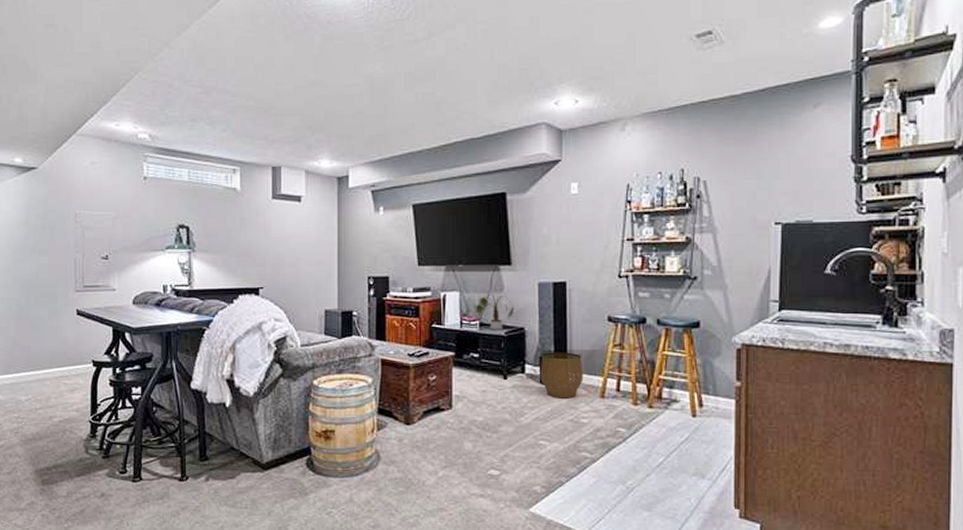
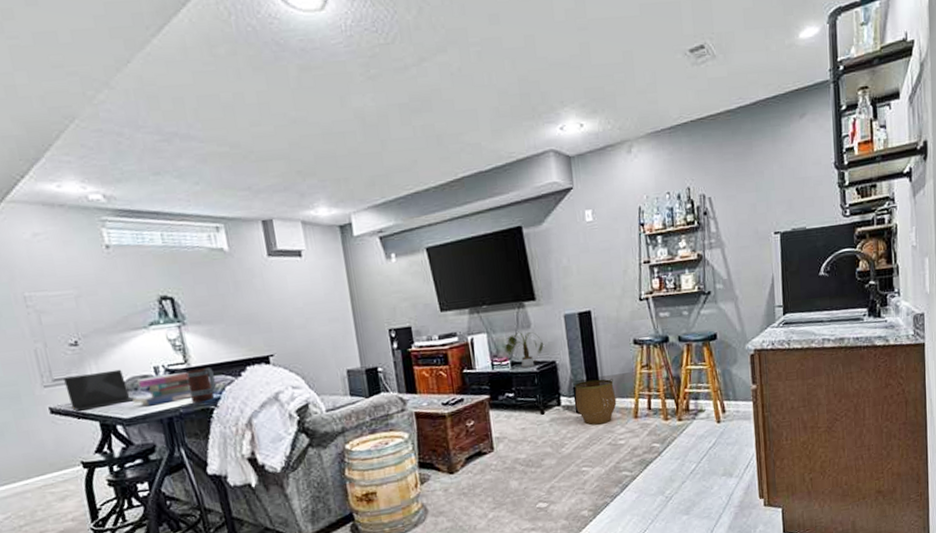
laptop: none [92,284,145,316] -> present [63,369,137,411]
books: none [142,292,190,319] -> present [132,371,192,406]
beer mug: none [188,291,211,322] -> present [187,367,216,403]

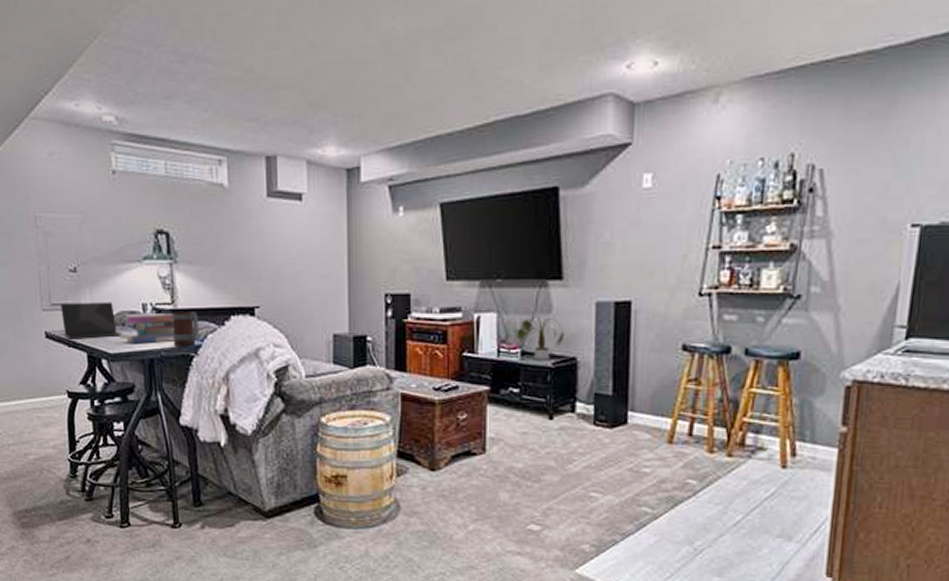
basket: present [574,378,617,425] -> none [594,387,648,444]

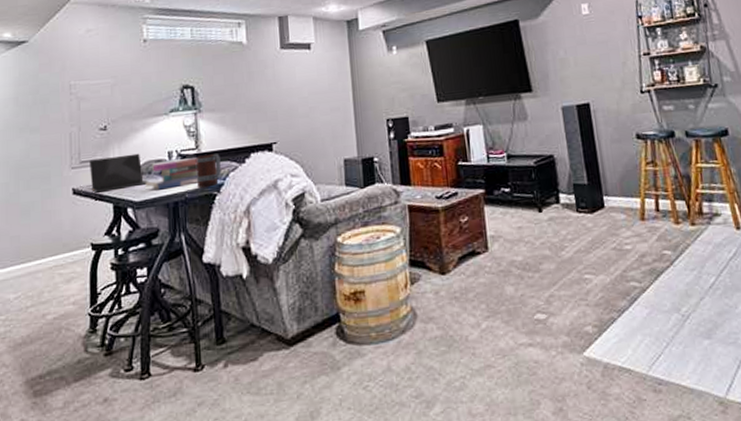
plant: present [506,315,564,361] -> none [494,123,541,162]

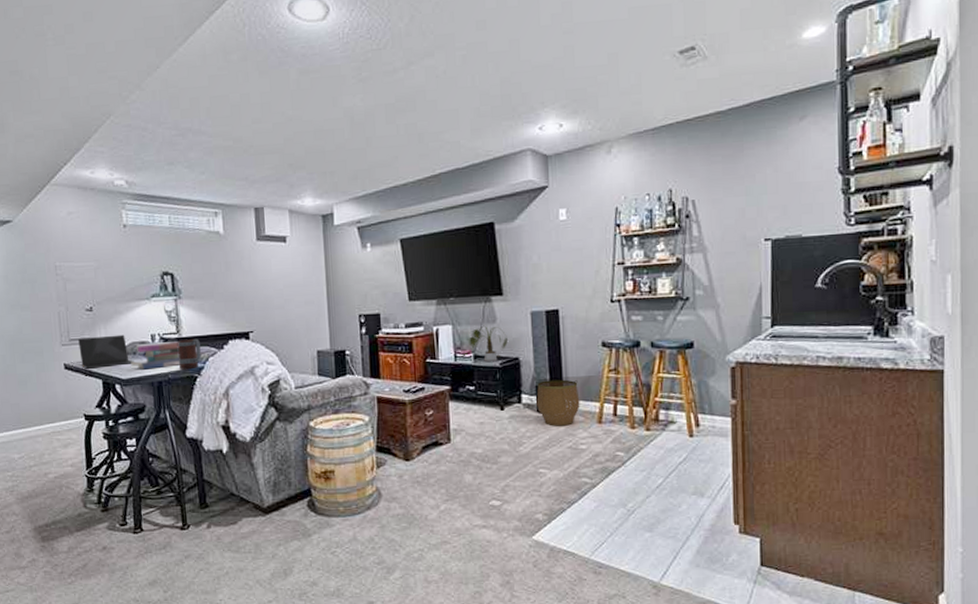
plant: none [494,123,541,162] -> present [461,325,508,363]
basket: none [574,175,621,227] -> present [536,379,580,426]

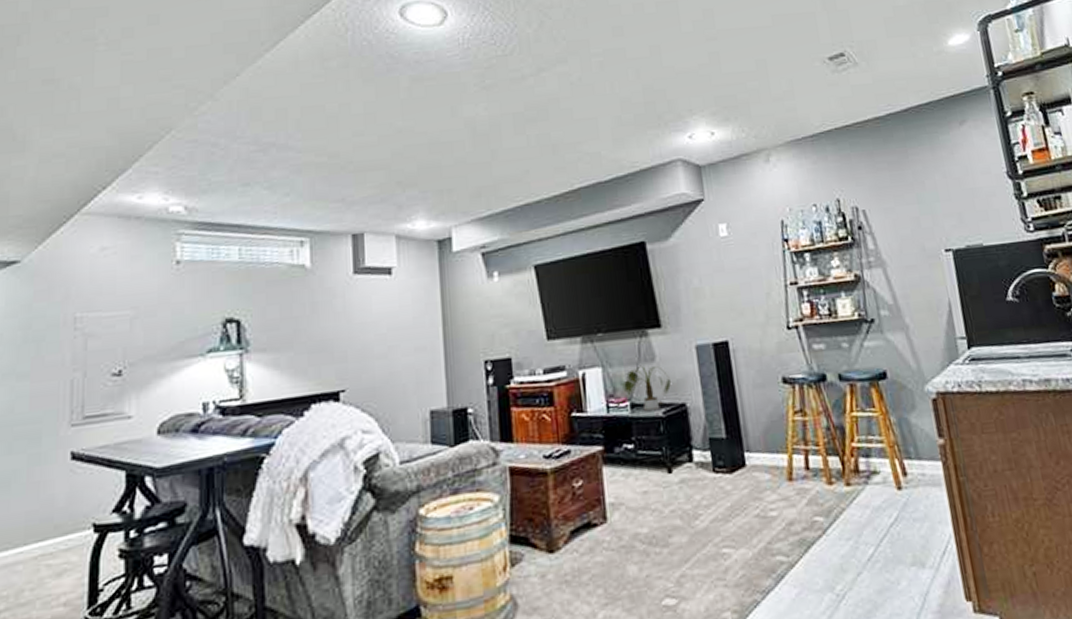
laptop: present [78,334,134,369] -> none [96,405,176,457]
books: present [131,340,180,370] -> none [170,409,242,453]
beer mug: present [178,338,201,370] -> none [239,404,272,450]
basket: present [536,379,580,426] -> none [710,427,765,490]

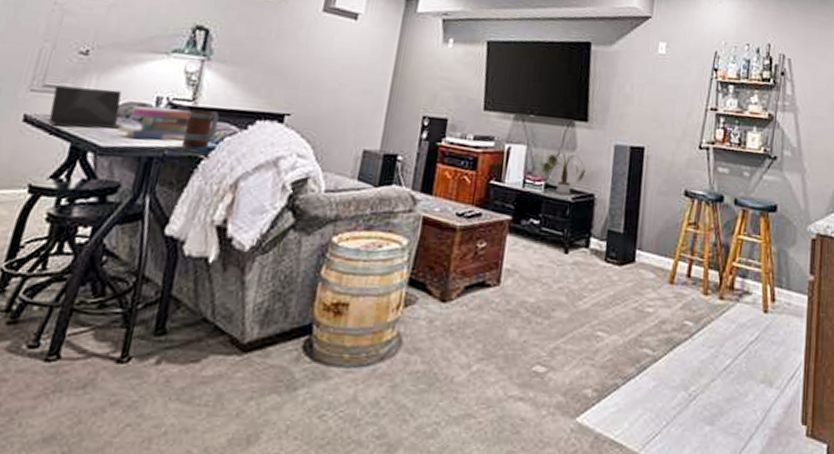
laptop: none [96,405,176,457] -> present [48,85,124,129]
books: none [170,409,242,453] -> present [118,106,192,141]
beer mug: none [239,404,272,450] -> present [182,110,219,149]

